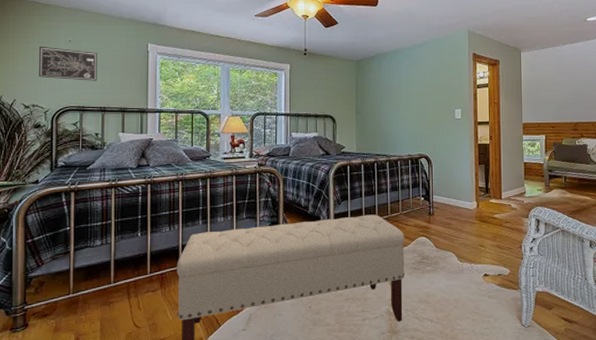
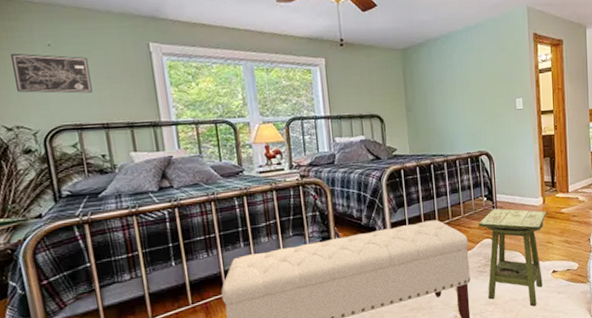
side table: none [415,209,481,309] -> present [479,208,547,307]

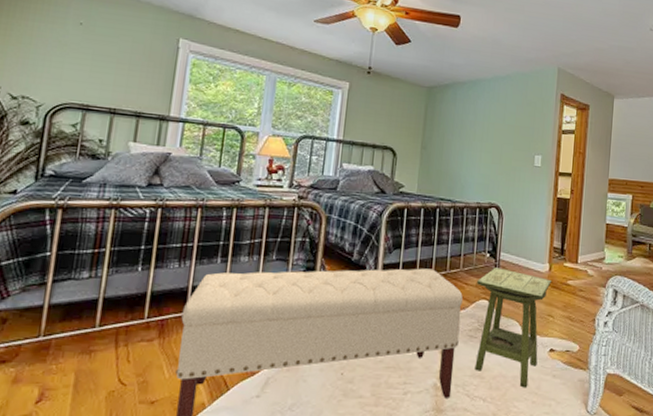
wall art: present [11,53,93,93] -> none [35,25,114,76]

